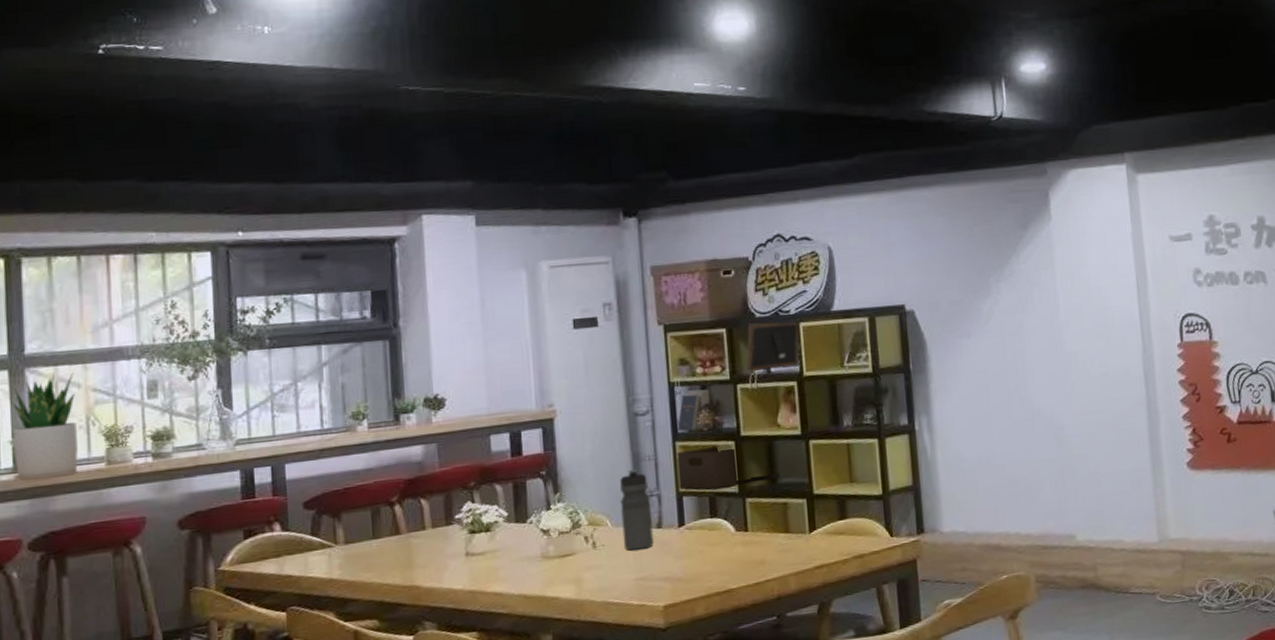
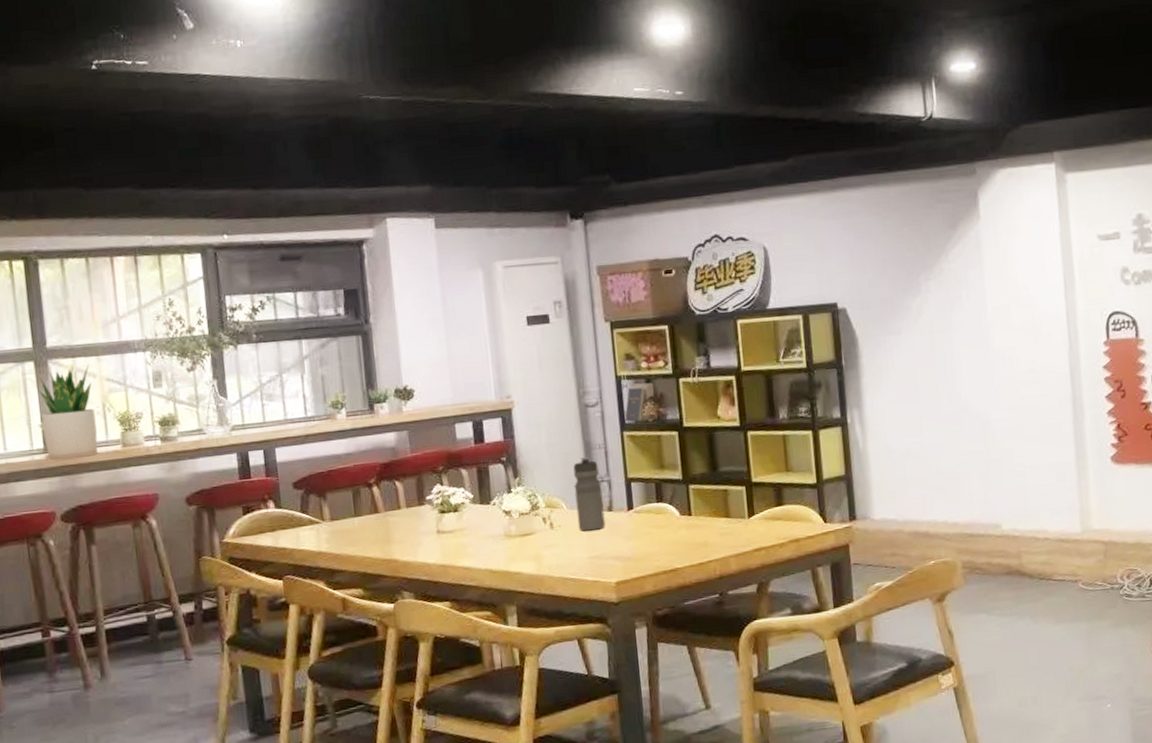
storage basket: present [677,445,780,490] -> none [625,435,720,477]
picture frame: present [746,320,800,371] -> none [688,317,738,366]

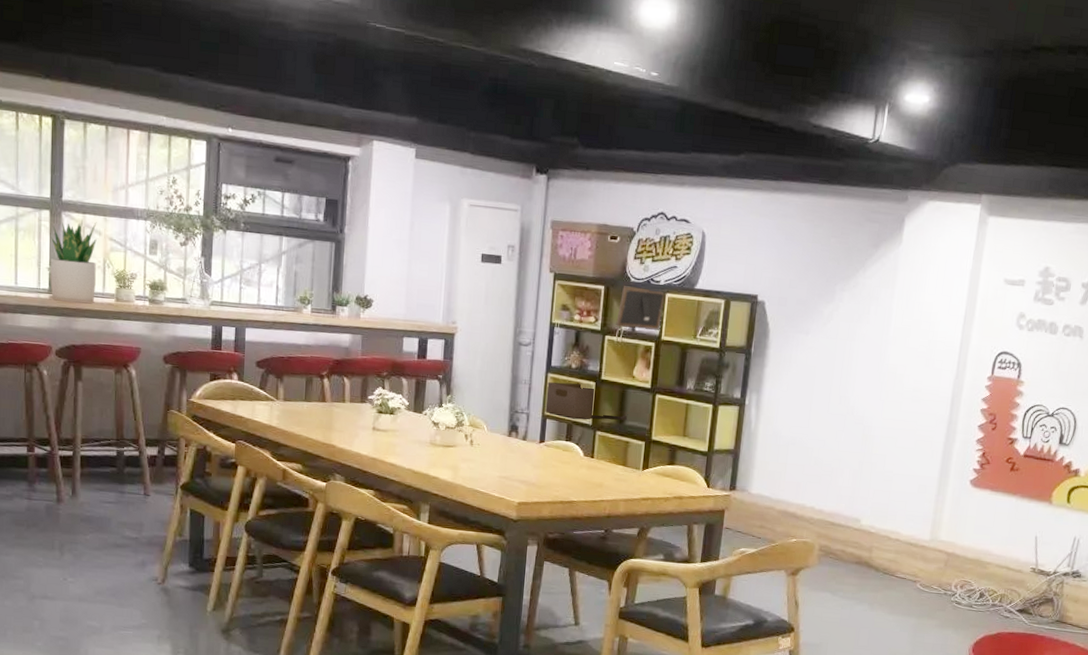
water bottle: present [573,456,606,532] -> none [494,388,521,455]
books: present [625,382,656,423] -> none [551,333,583,369]
storage basket: none [625,435,720,477] -> present [545,382,627,421]
picture frame: none [688,317,738,366] -> present [616,286,666,330]

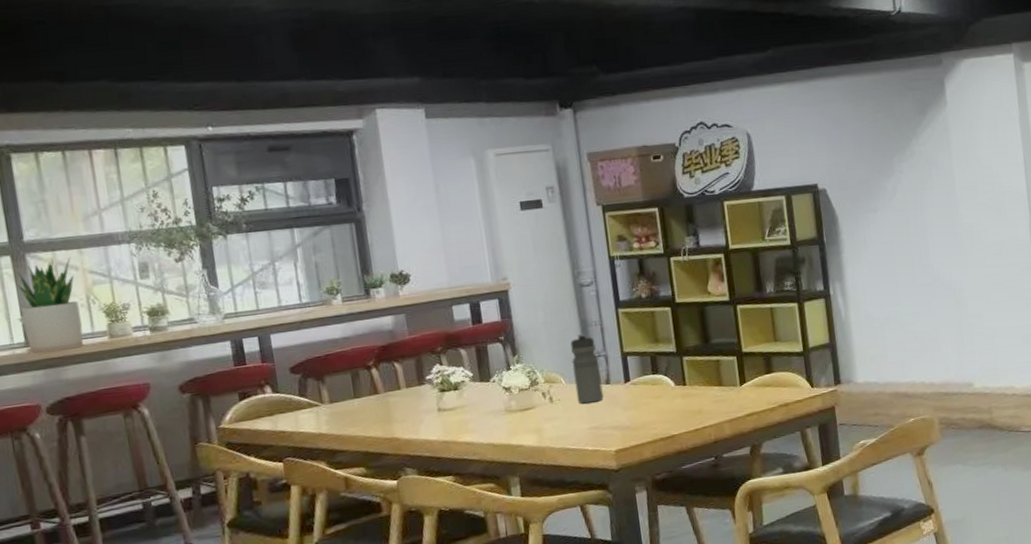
water bottle: none [494,388,521,455] -> present [570,333,604,404]
storage basket: present [545,382,627,421] -> none [620,311,712,351]
picture frame: present [616,286,666,330] -> none [677,199,725,246]

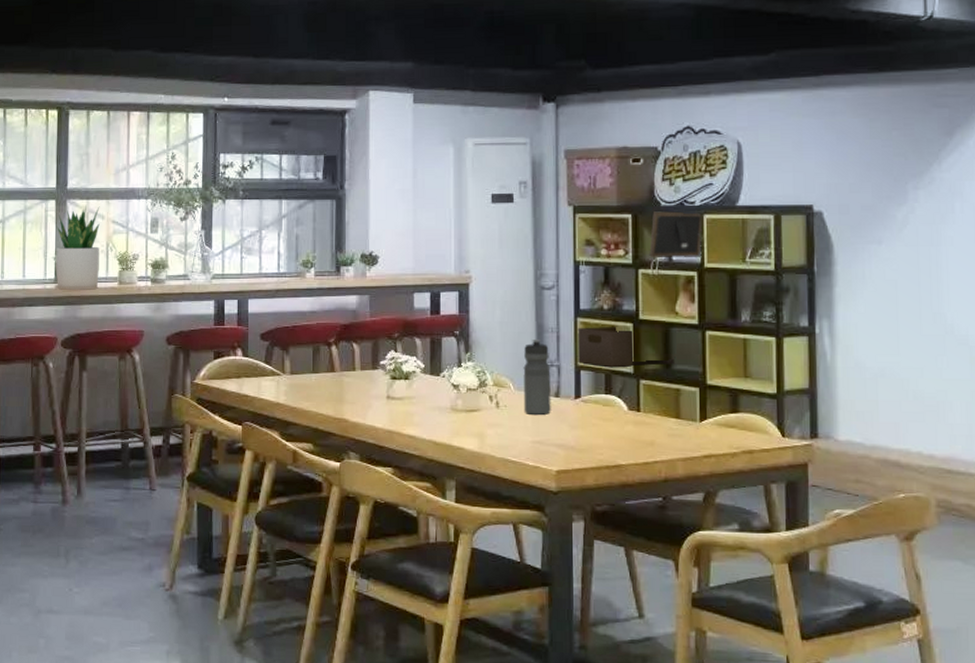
storage basket: none [620,311,712,351] -> present [578,326,674,368]
picture frame: none [677,199,725,246] -> present [649,211,704,257]

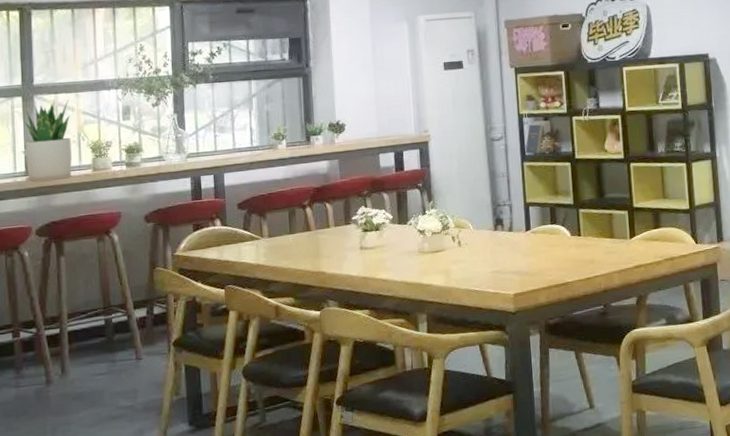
water bottle: present [523,338,551,415] -> none [480,183,506,249]
storage basket: present [578,326,674,368] -> none [524,166,606,202]
books: none [580,271,612,310] -> present [525,120,552,155]
picture frame: present [649,211,704,257] -> none [580,65,623,106]

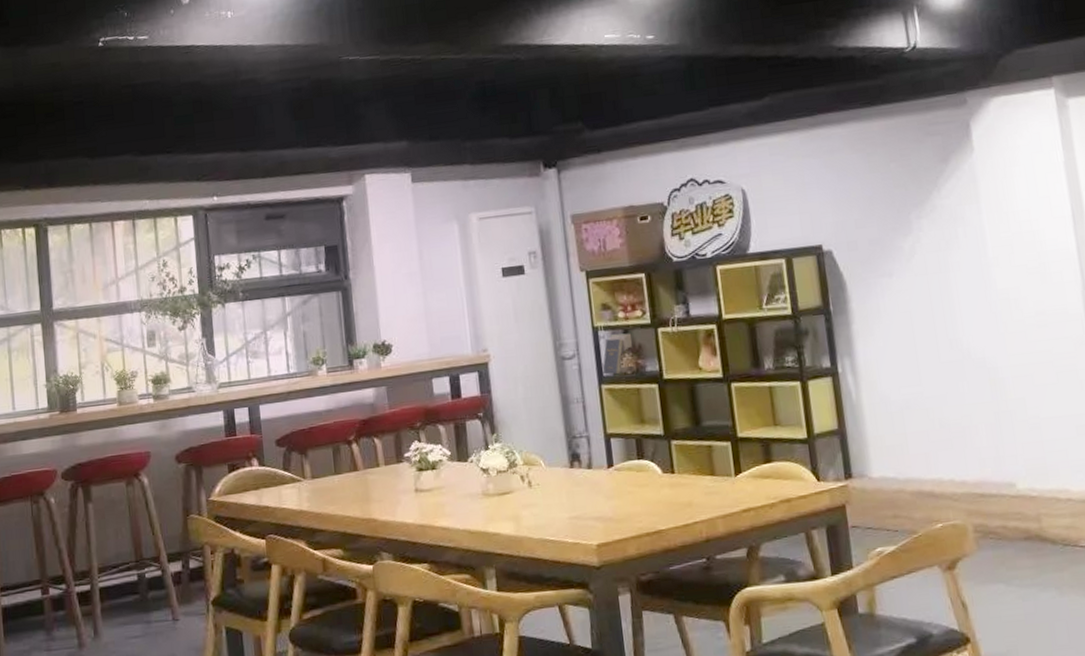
planter: present [24,99,72,183] -> none [45,325,97,420]

